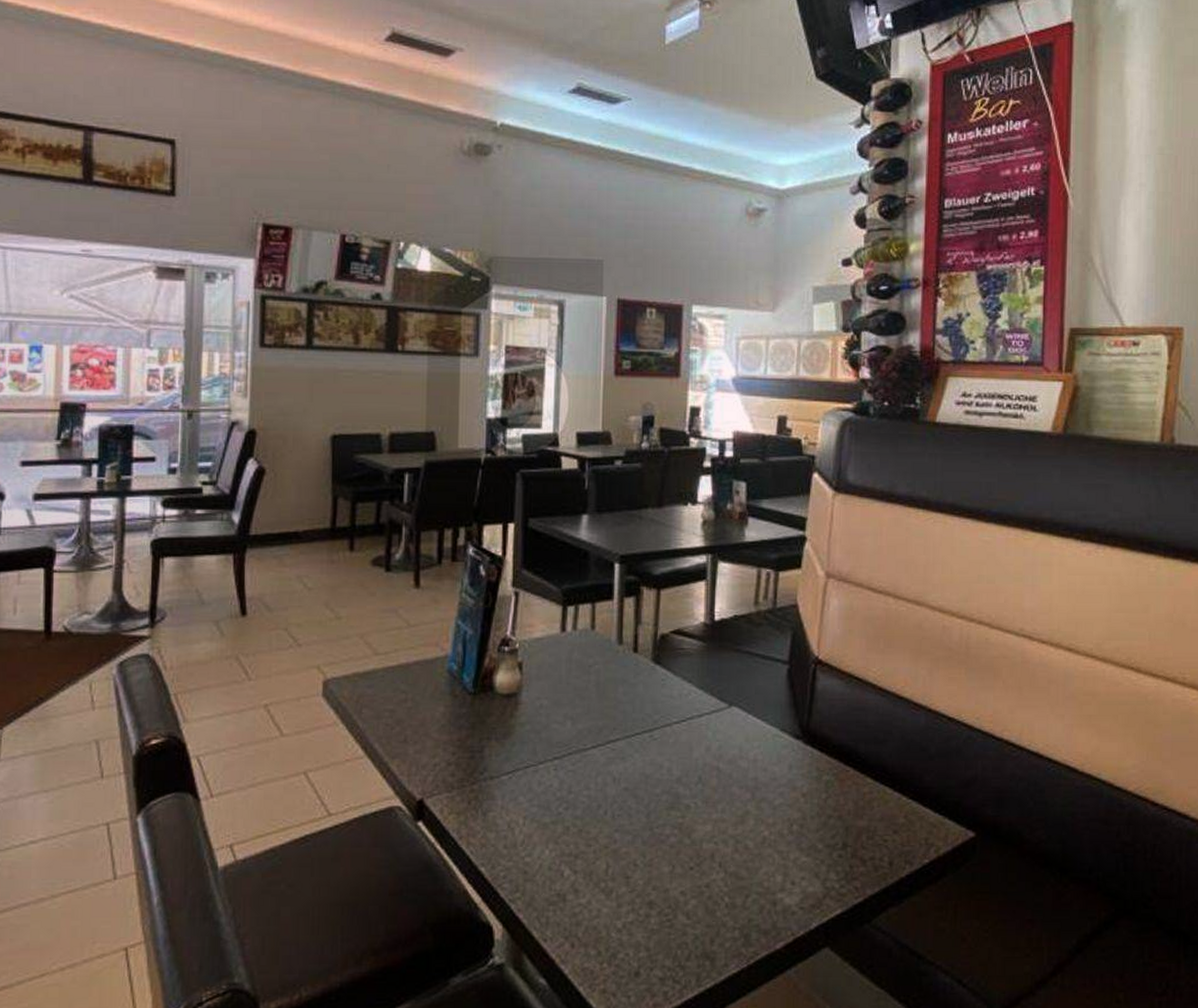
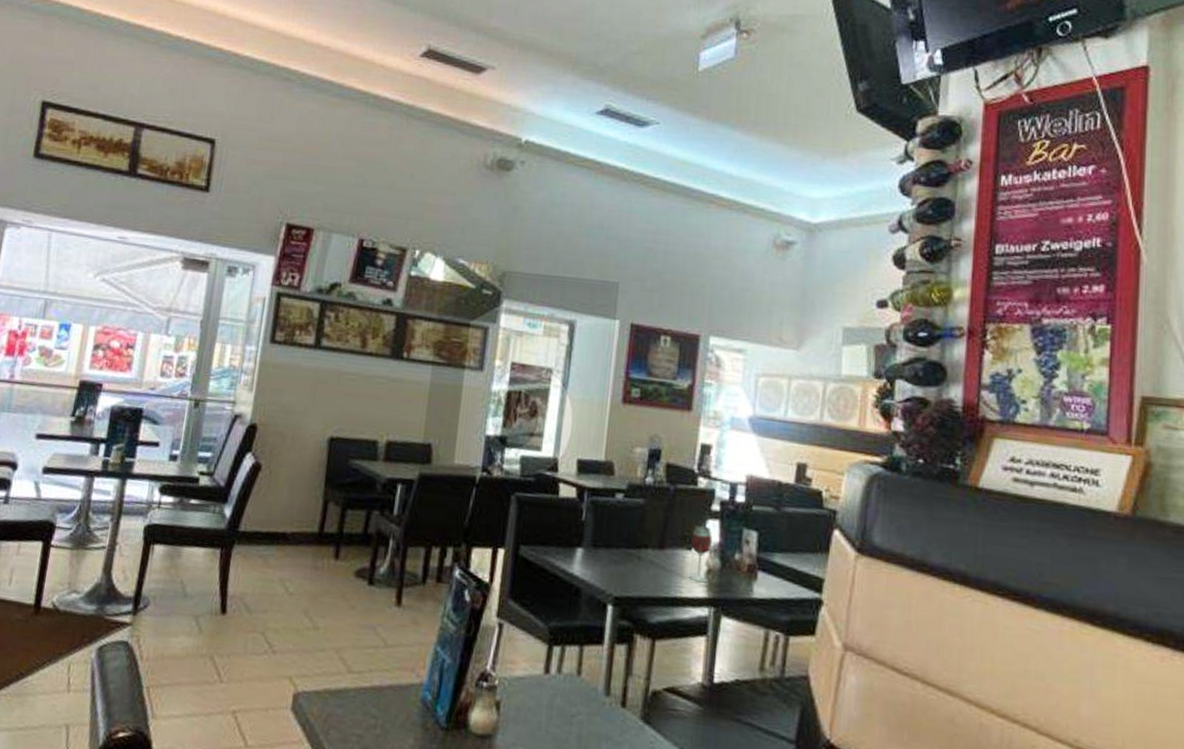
wineglass: none [687,481,706,534] -> present [689,525,712,583]

